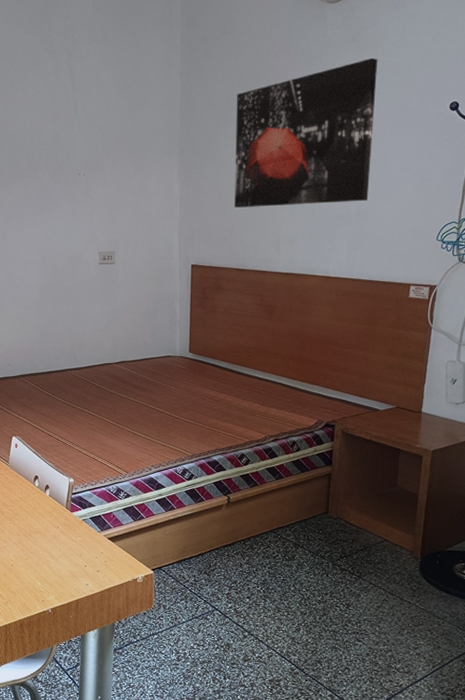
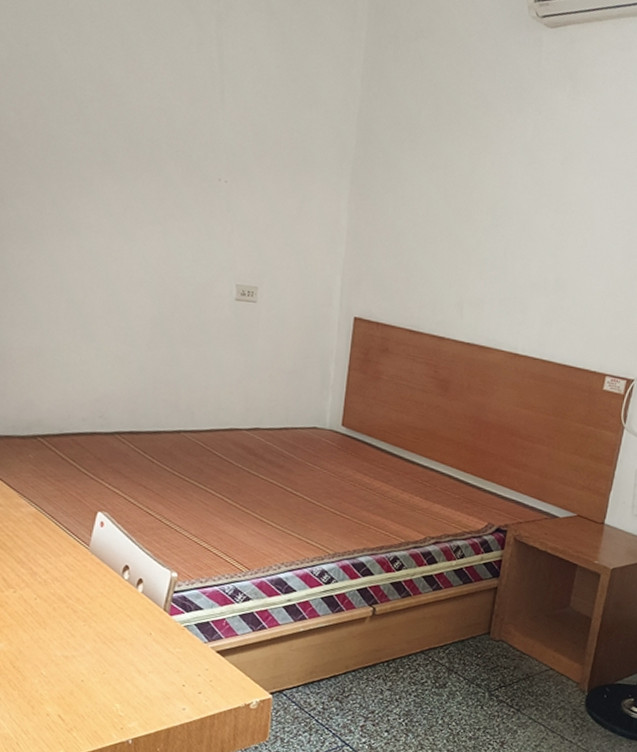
wall art: present [234,57,378,207] -> none [413,102,596,271]

